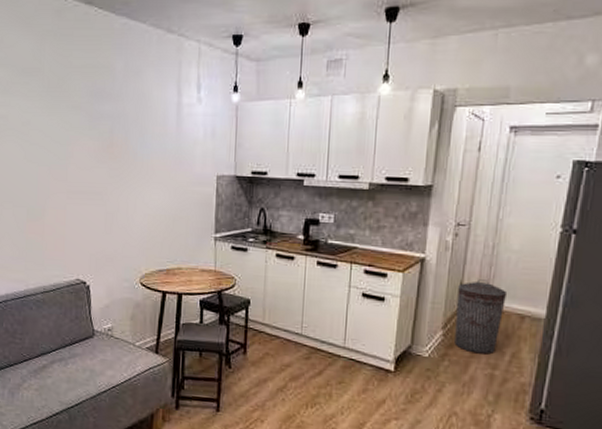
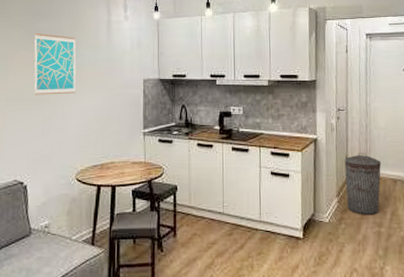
wall art: none [95,116,141,189] -> present [34,32,76,95]

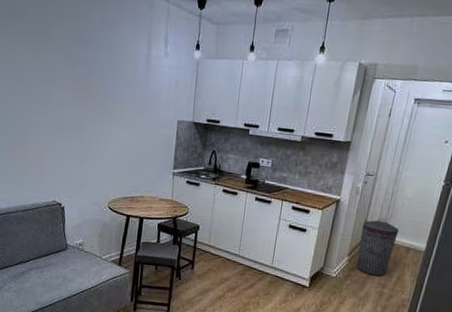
wall art: present [34,32,76,95] -> none [73,60,115,127]

